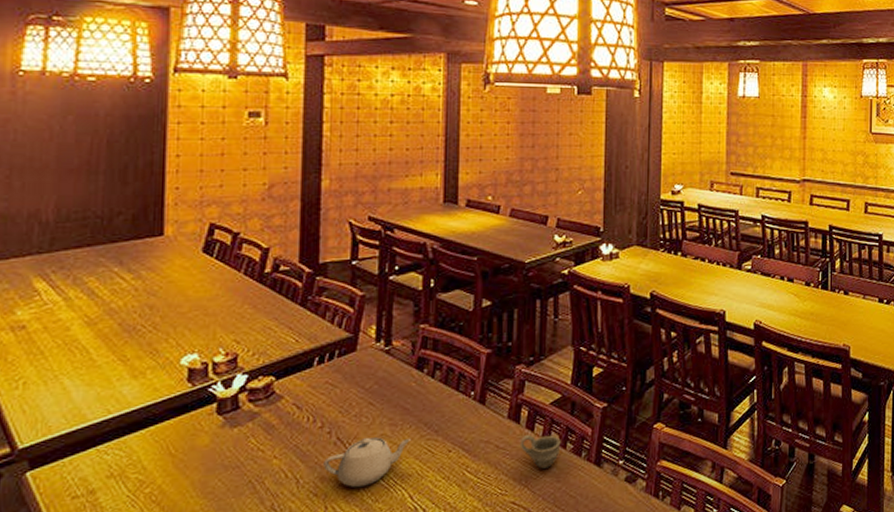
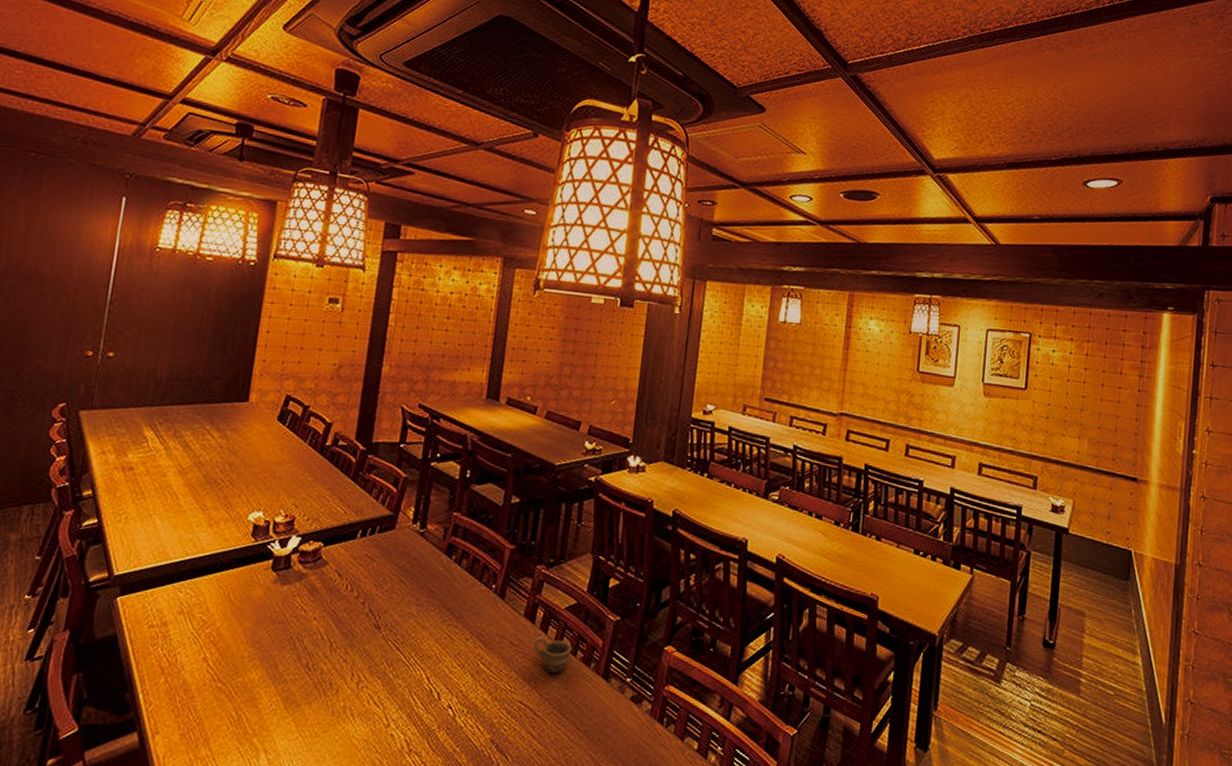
teapot: present [324,437,412,488] -> none [355,613,435,661]

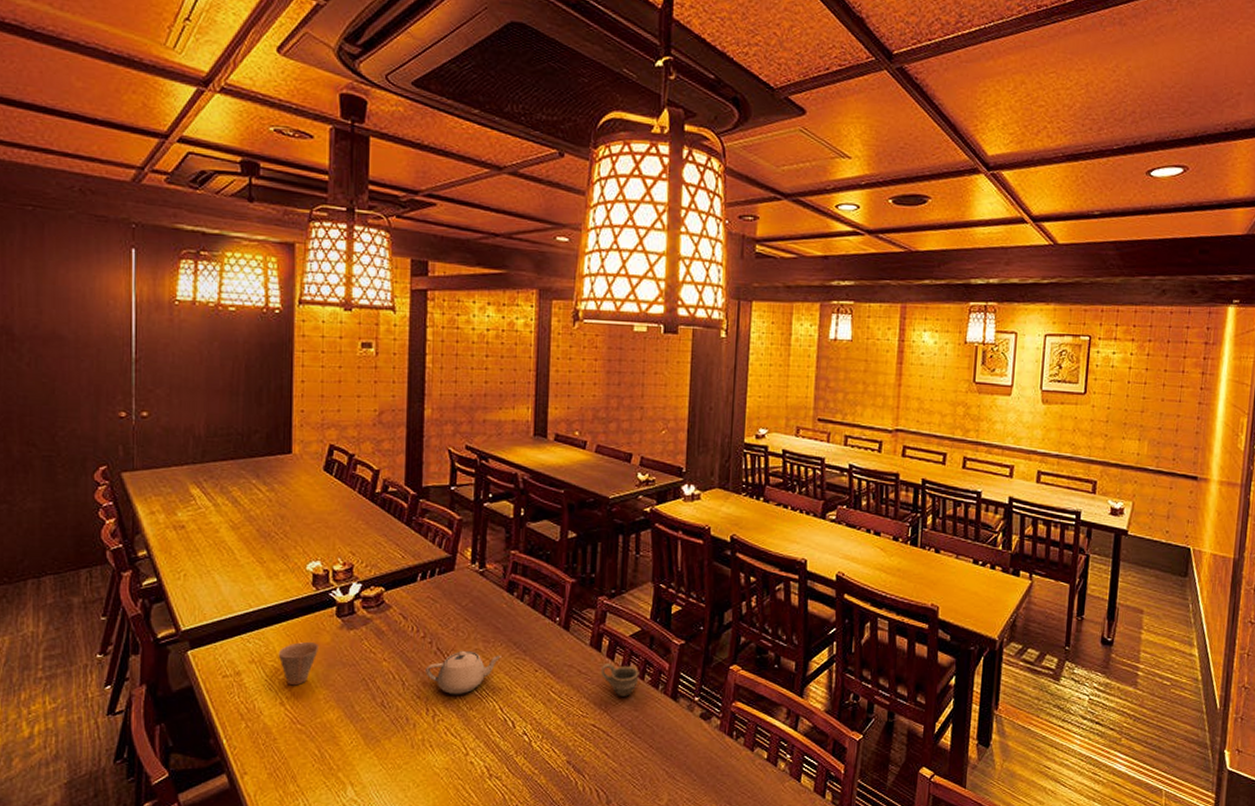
cup: none [207,594,250,641] -> present [278,641,318,686]
teapot: none [355,613,435,661] -> present [425,650,503,695]

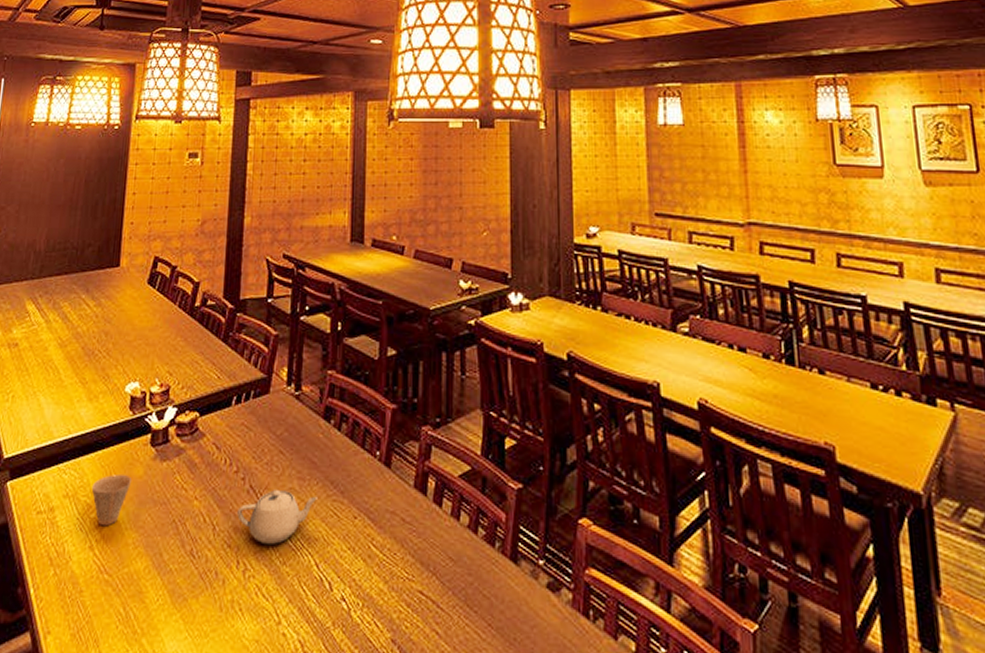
cup: present [600,662,639,697] -> none [427,509,472,556]

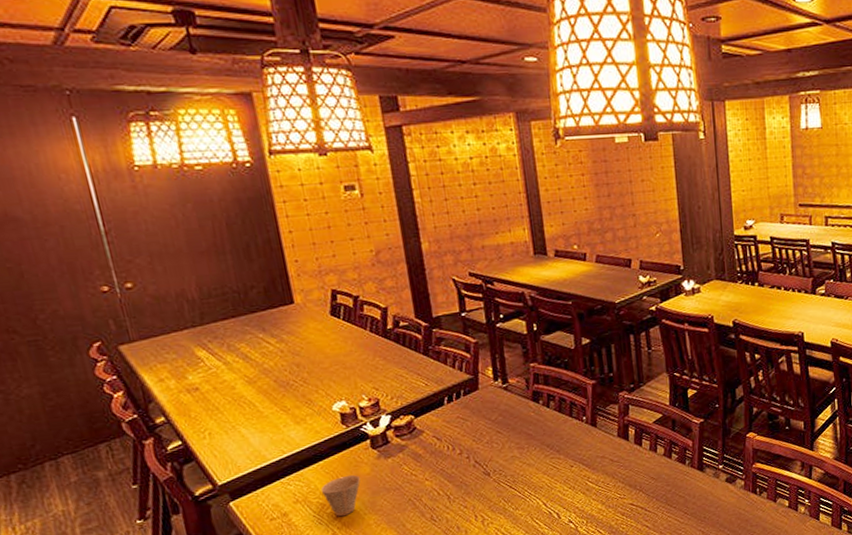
teapot: present [237,489,319,546] -> none [467,458,539,500]

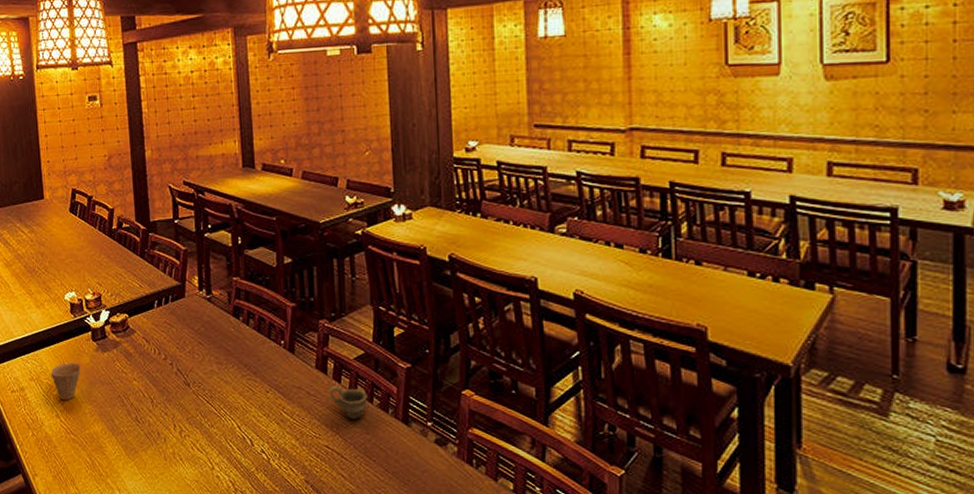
cup: none [630,448,667,476] -> present [328,385,368,419]

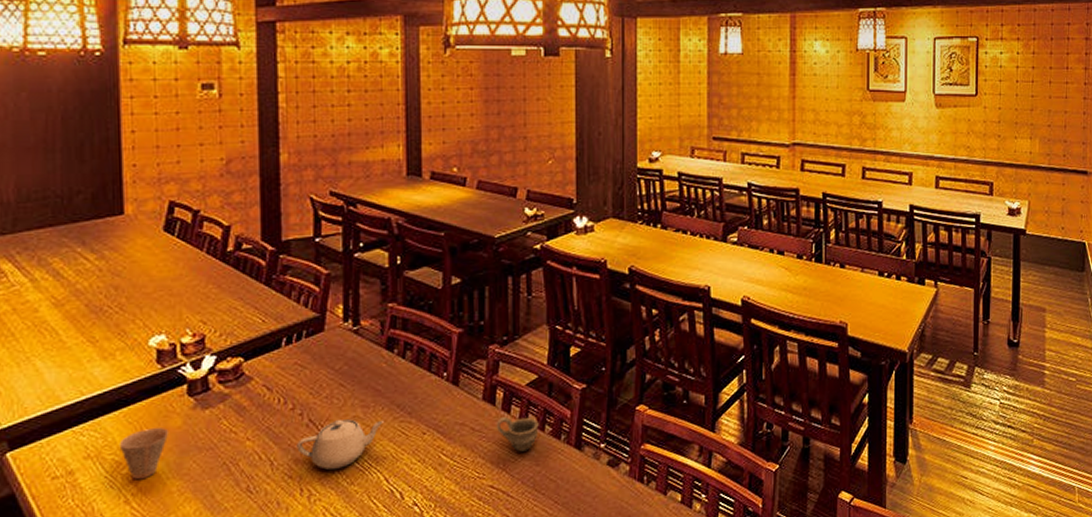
teapot: none [169,371,236,413] -> present [297,418,385,471]

